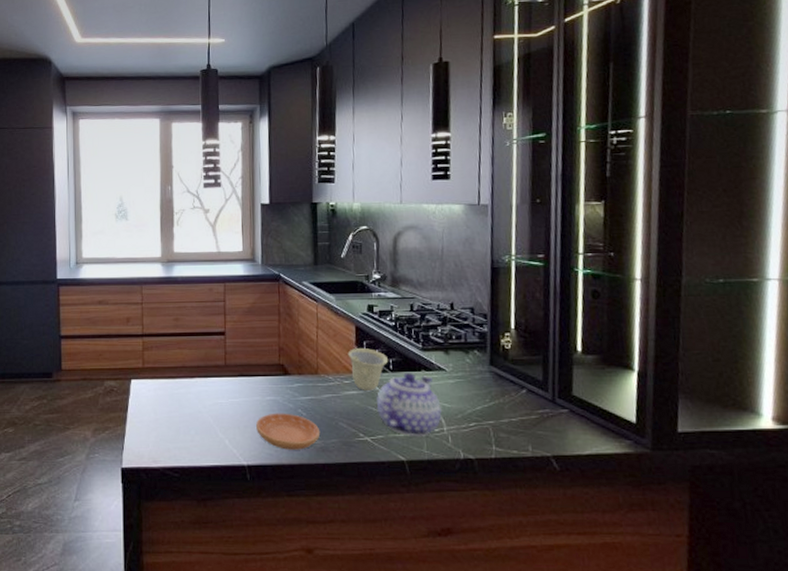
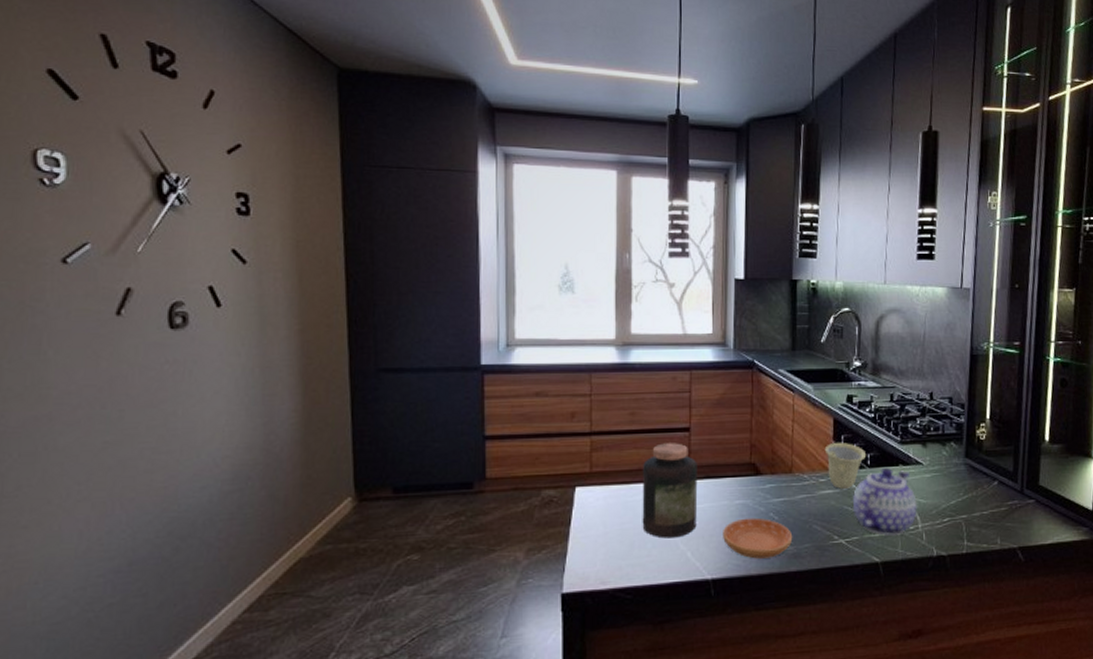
jar: none [185,345,233,427] -> present [642,443,698,539]

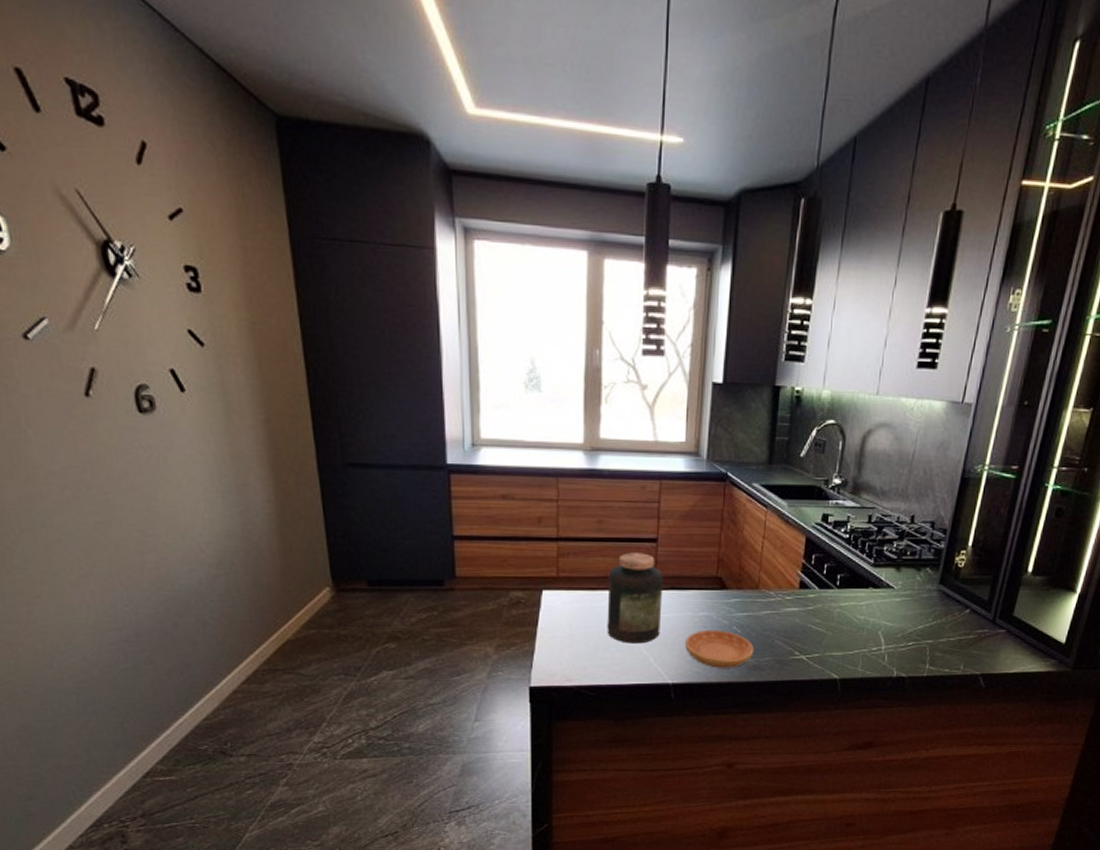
cup: present [824,443,867,489] -> none [793,562,837,608]
teapot: present [852,468,917,536] -> none [816,590,883,655]

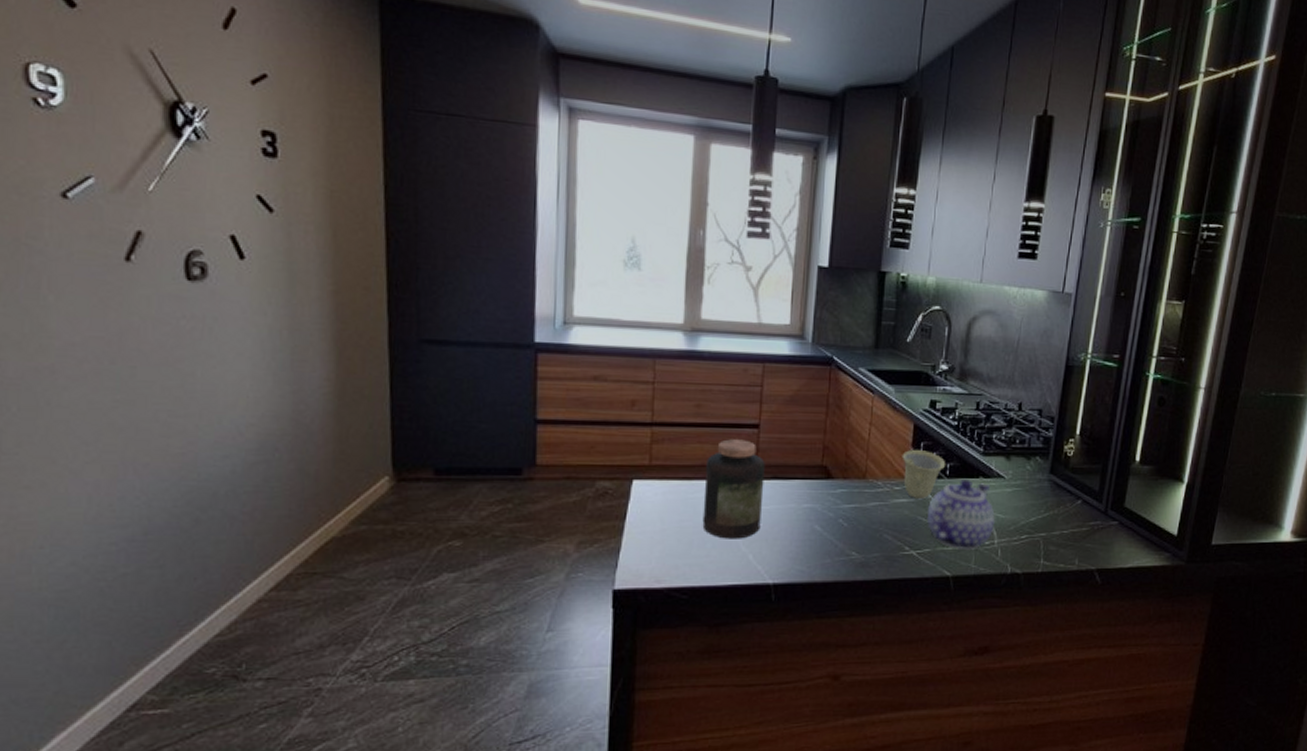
saucer: present [685,629,755,668] -> none [788,523,862,566]
cup: none [793,562,837,608] -> present [902,450,946,498]
teapot: none [816,590,883,655] -> present [926,480,995,549]

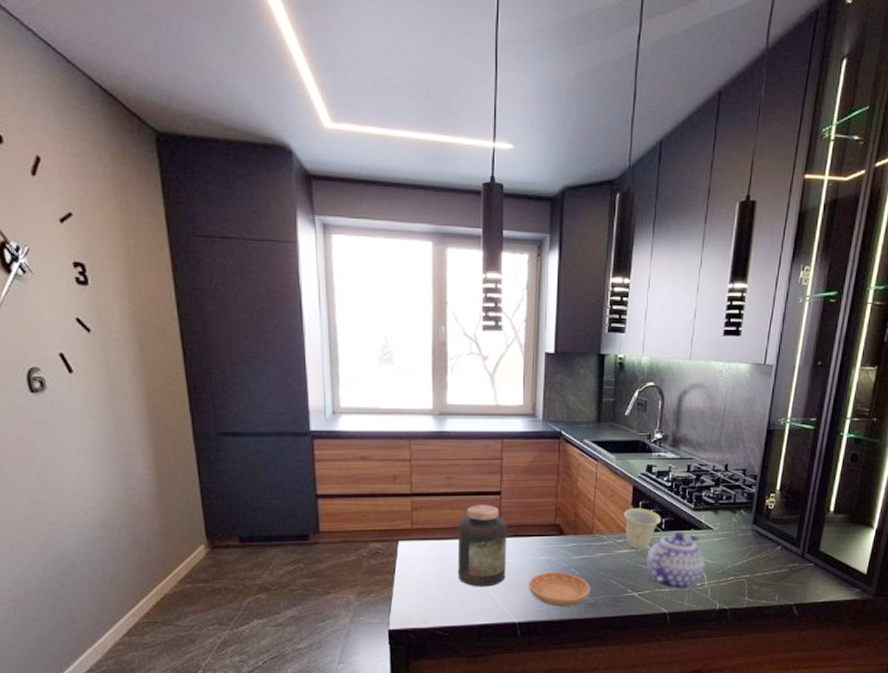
saucer: none [788,523,862,566] -> present [529,572,591,607]

